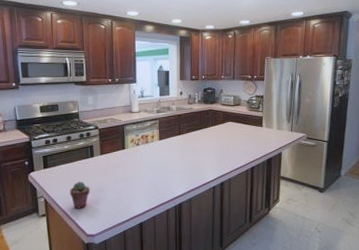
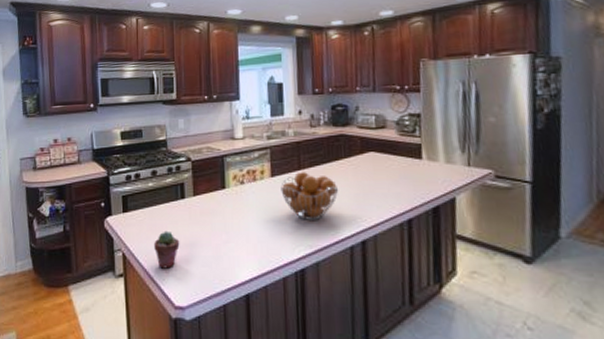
fruit basket: none [166,135,207,170] -> present [280,171,339,220]

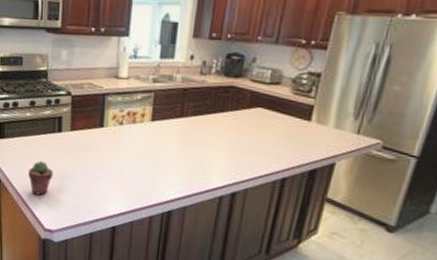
fruit basket: present [280,171,339,220] -> none [159,118,219,168]

